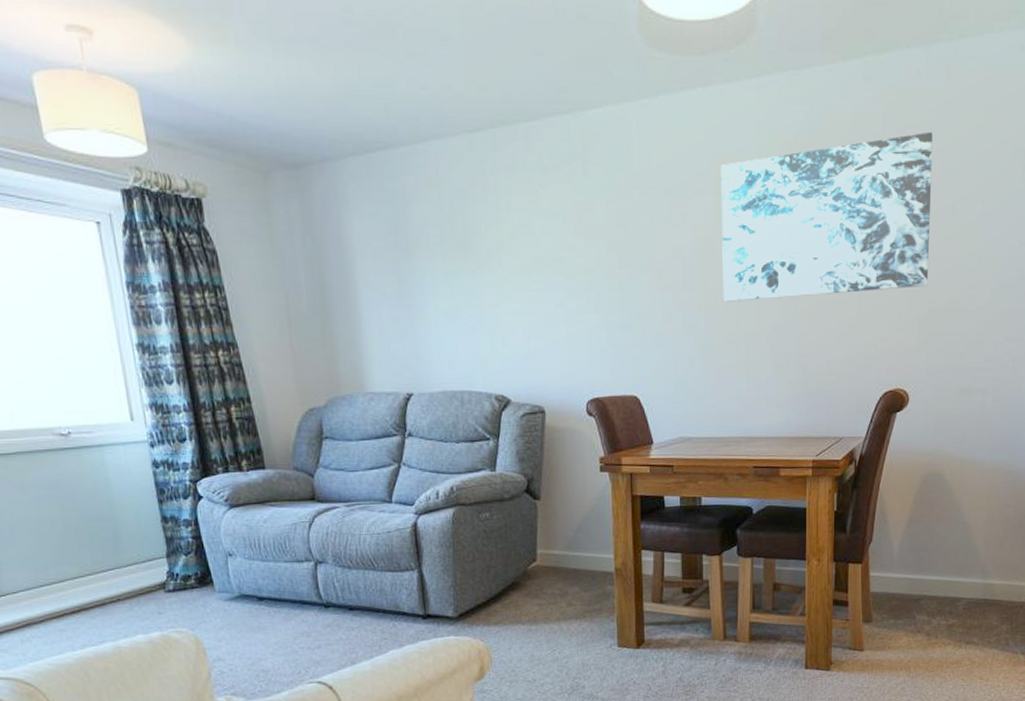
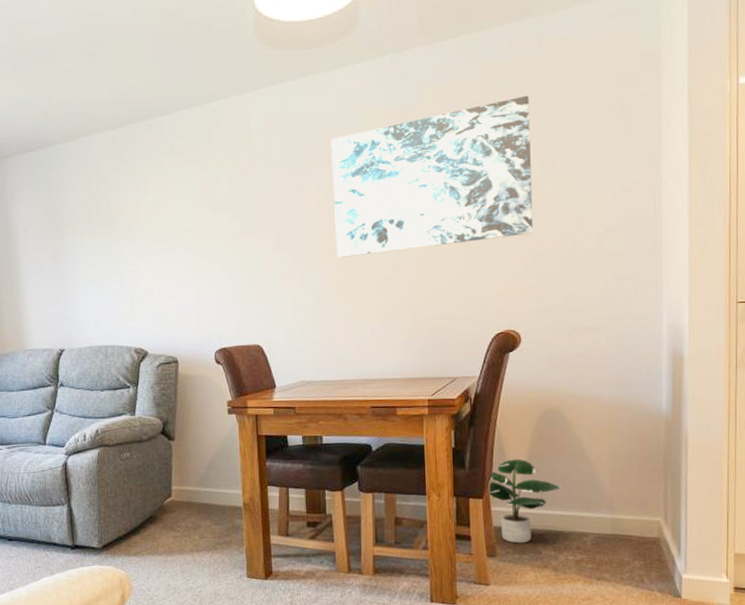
potted plant: none [869,523,939,609] -> present [488,458,562,544]

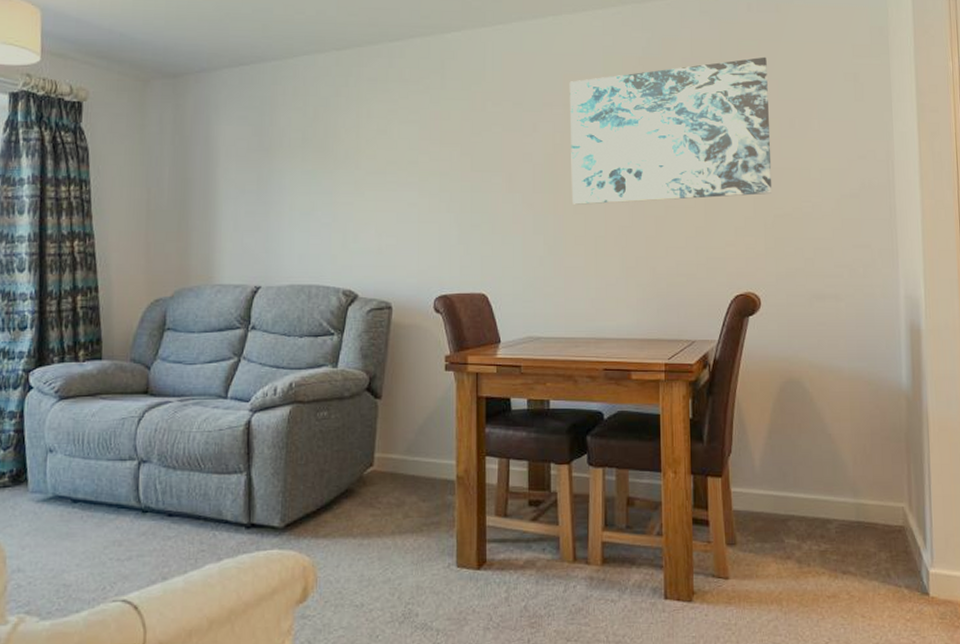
potted plant: present [488,458,562,544] -> none [728,433,804,530]

